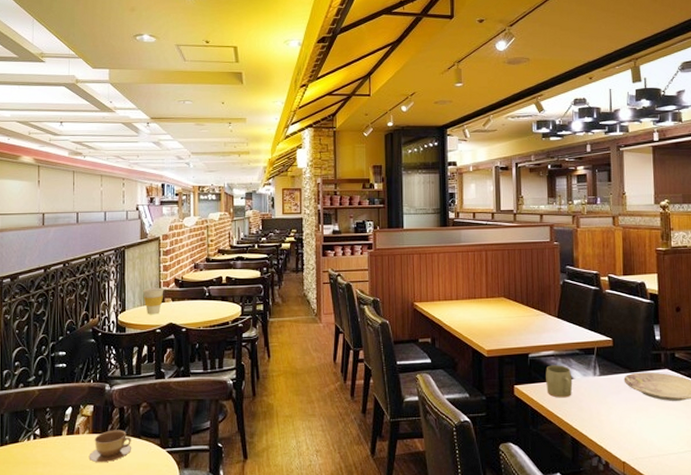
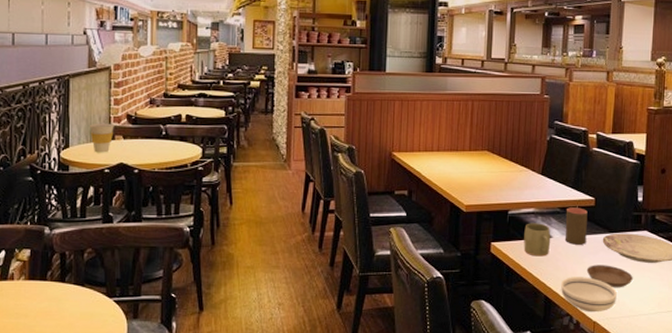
teacup: present [88,430,131,463] -> none [24,276,73,311]
cup: none [585,348,608,385] -> present [564,207,588,245]
bowl: none [587,417,644,453] -> present [561,277,617,313]
saucer: none [610,404,659,428] -> present [586,265,633,288]

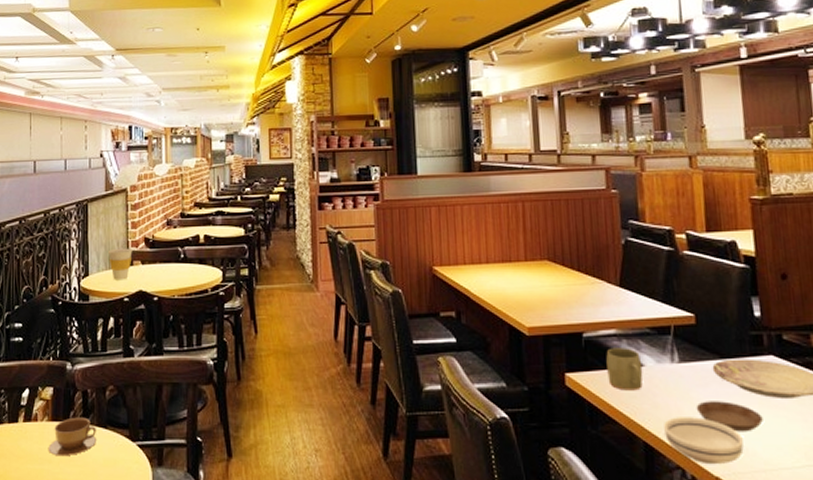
teacup: none [24,276,73,311] -> present [48,417,96,457]
cup: present [564,207,588,245] -> none [657,327,691,375]

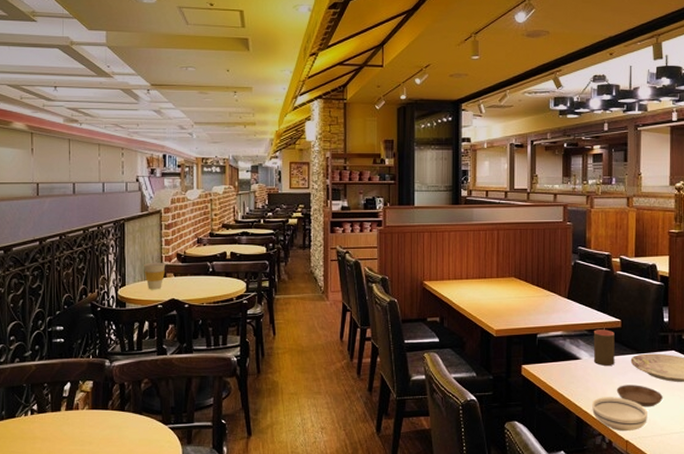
teacup: present [48,417,96,457] -> none [88,406,132,439]
mug: present [606,348,643,391] -> none [553,345,580,378]
cup: none [657,327,691,375] -> present [593,329,615,366]

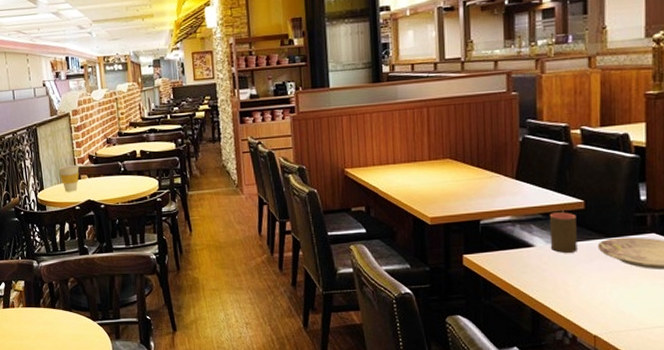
bowl: present [592,397,647,432] -> none [550,287,621,326]
saucer: present [616,385,663,407] -> none [580,273,641,299]

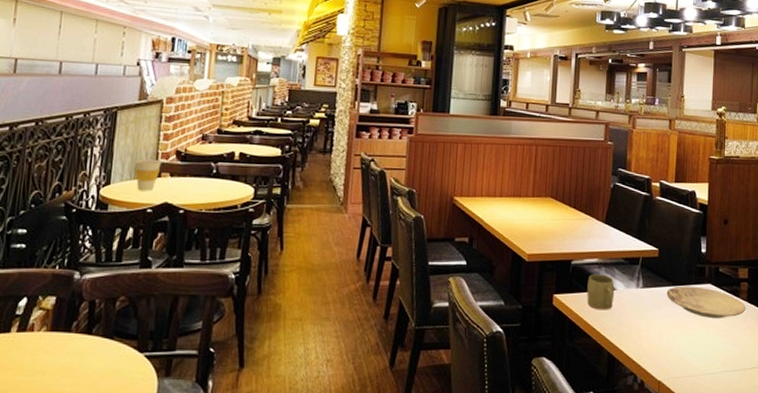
mug: none [500,231,534,268] -> present [587,274,615,310]
cup: present [549,212,577,253] -> none [628,258,651,298]

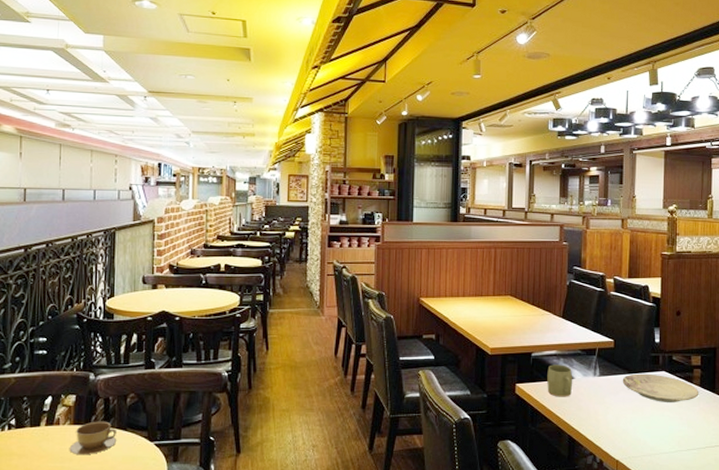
teacup: none [42,327,101,368] -> present [69,421,116,455]
cup: present [134,159,162,191] -> none [134,273,157,302]

